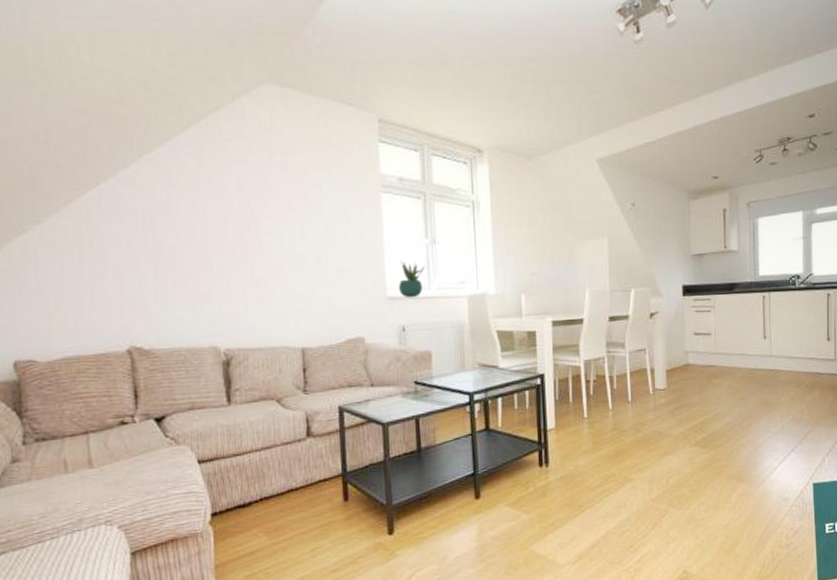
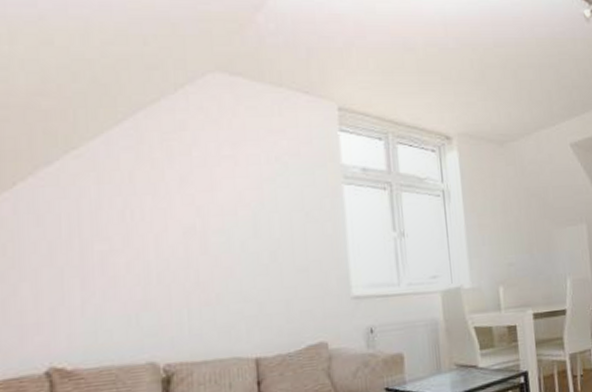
potted plant: present [399,261,425,298] -> none [365,257,393,297]

